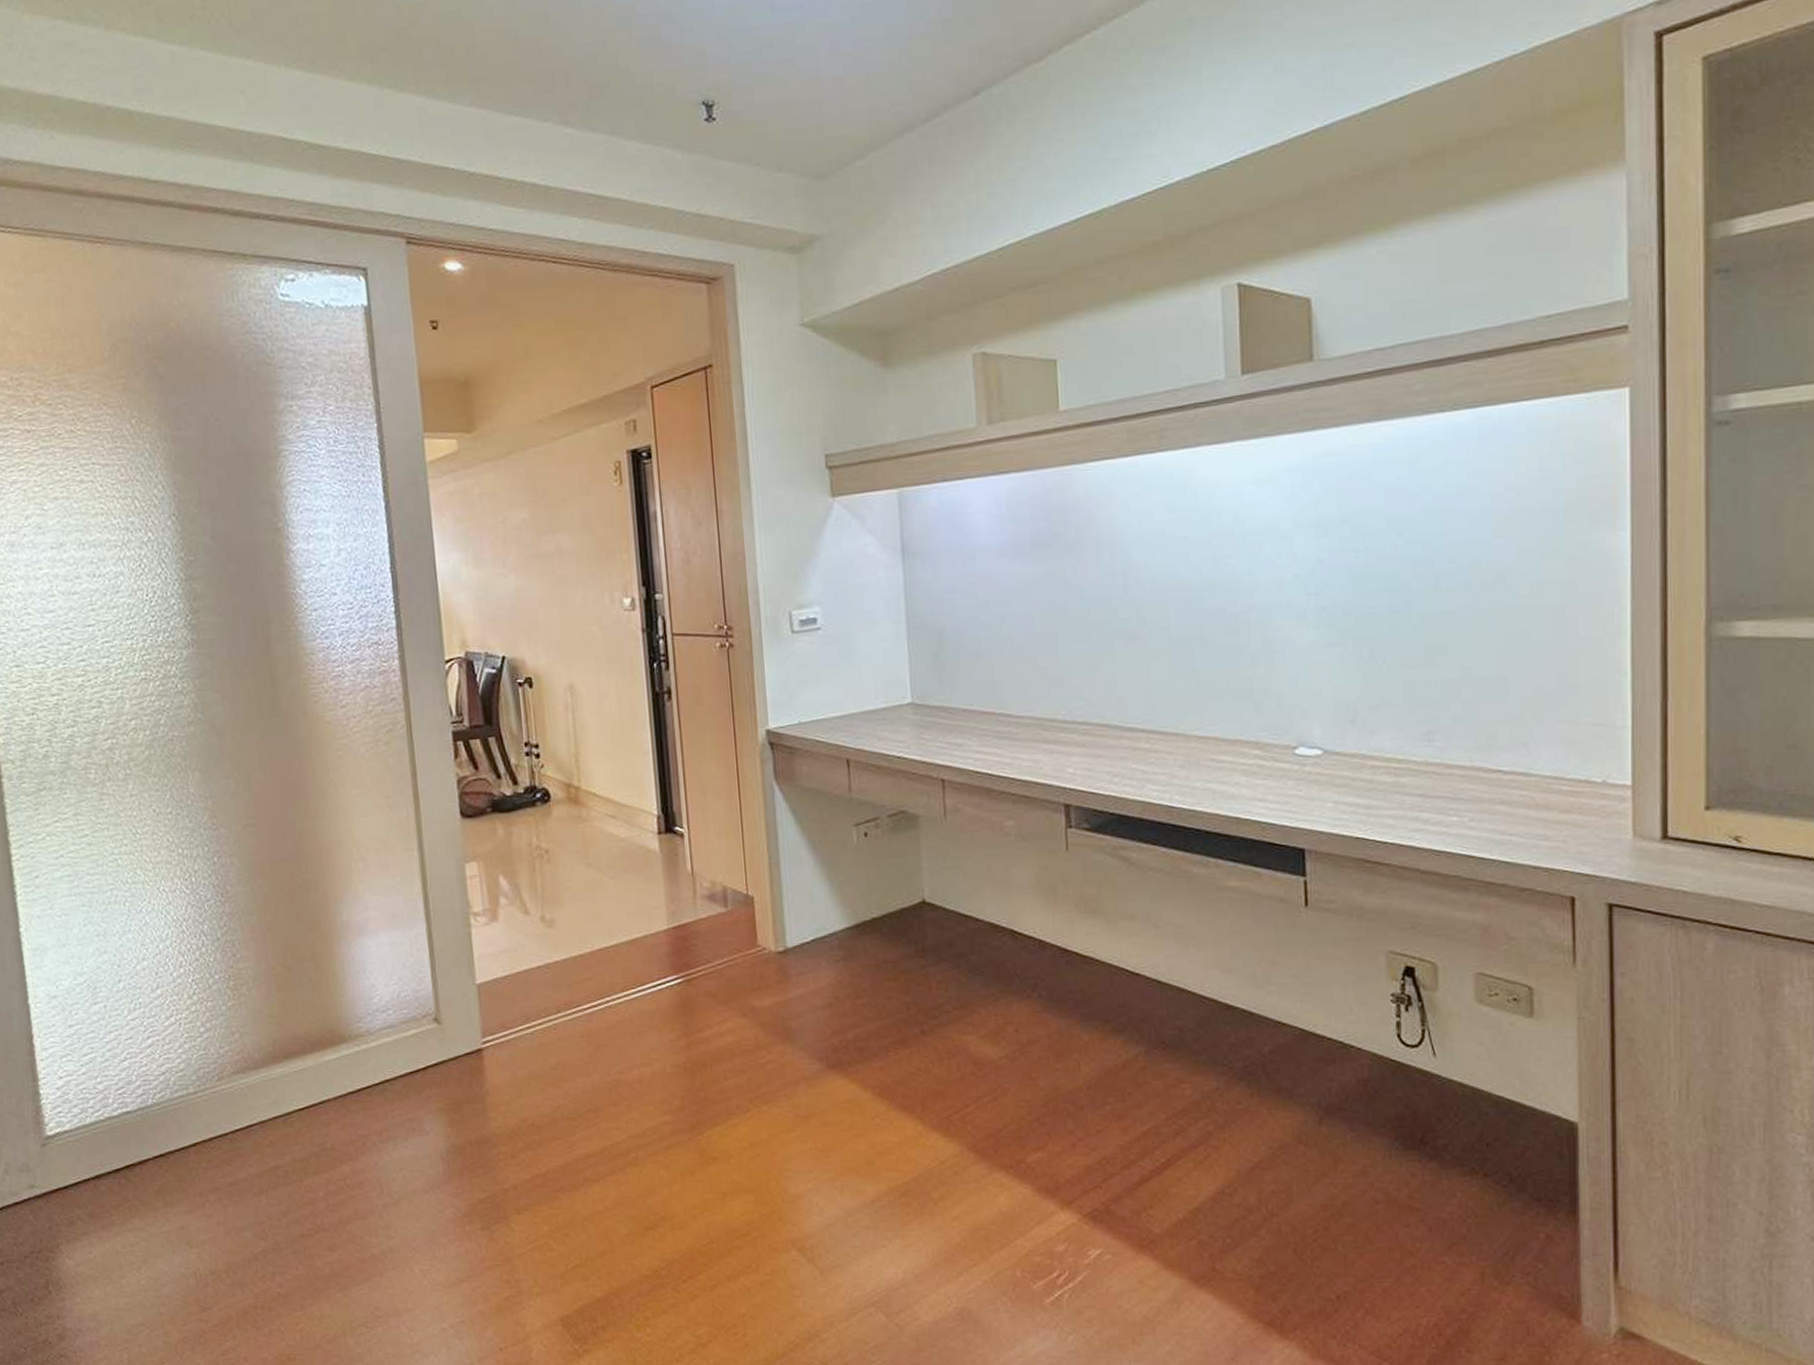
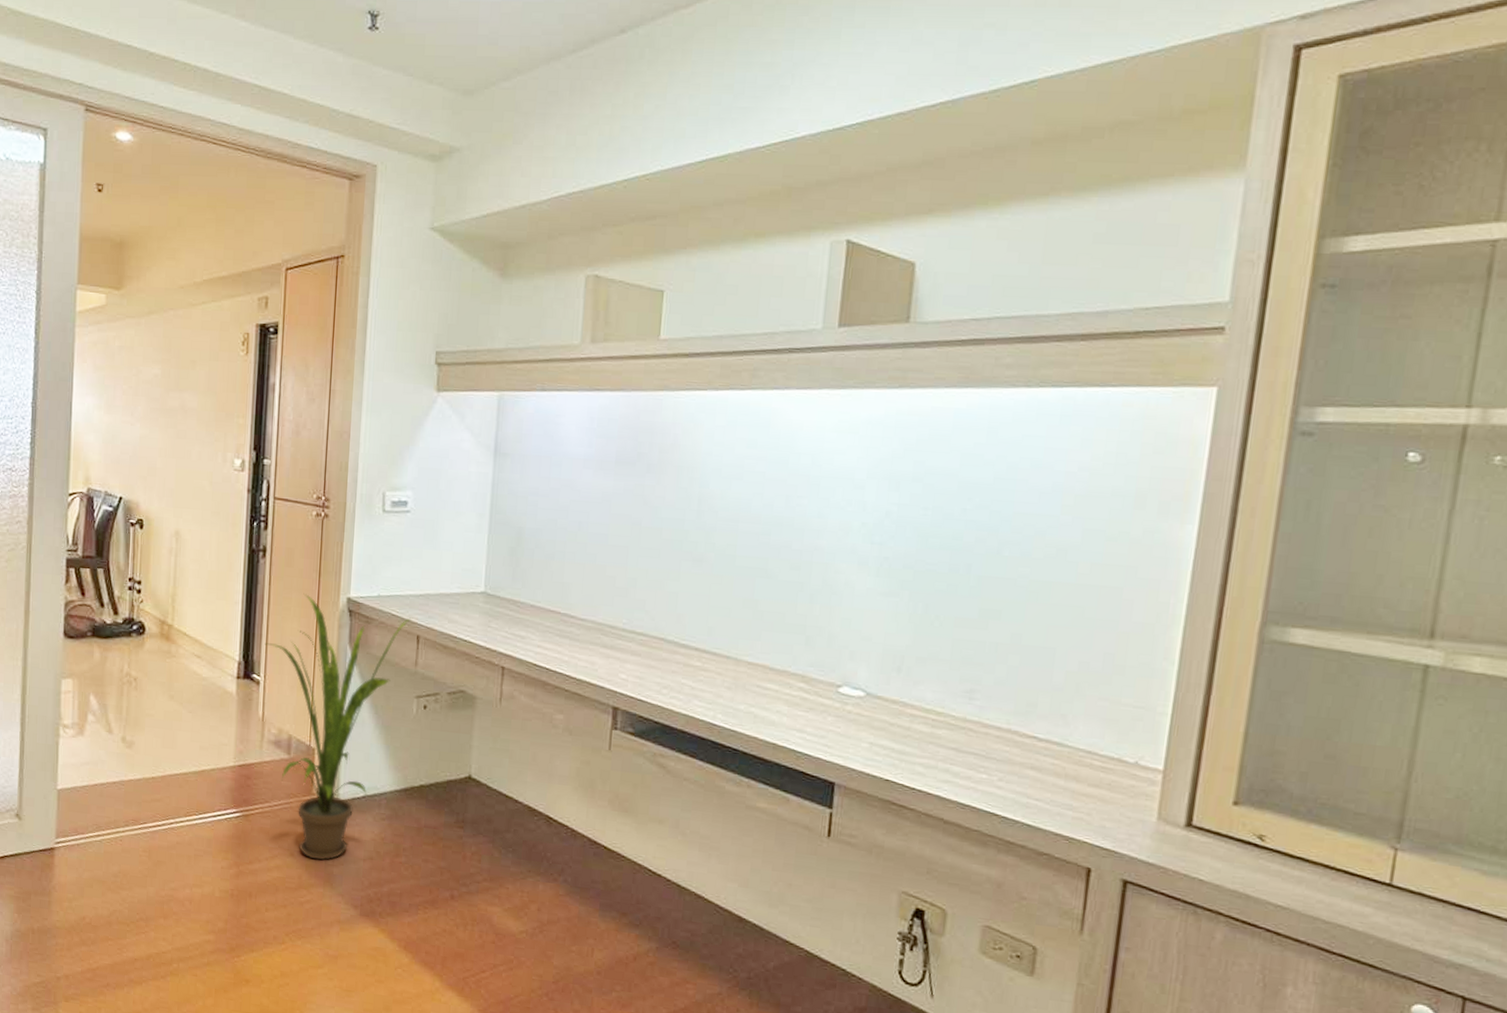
house plant: none [683,732,840,1016] -> present [264,593,413,861]

